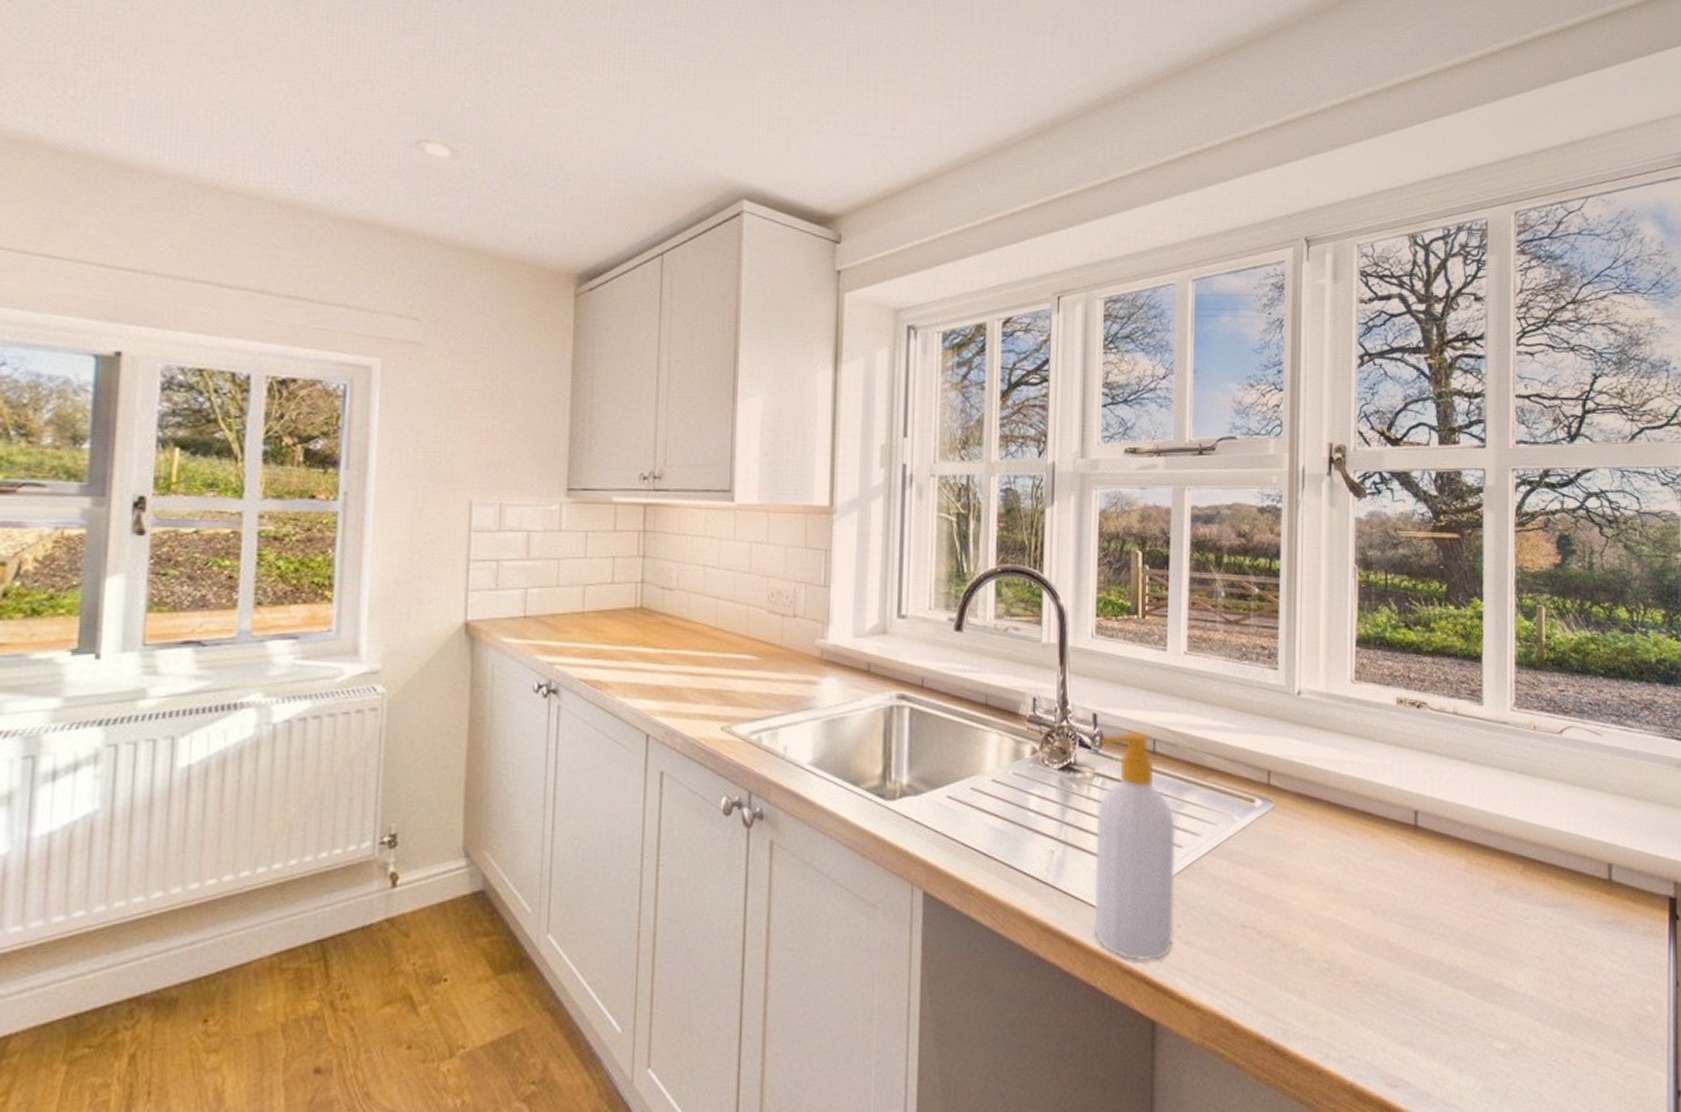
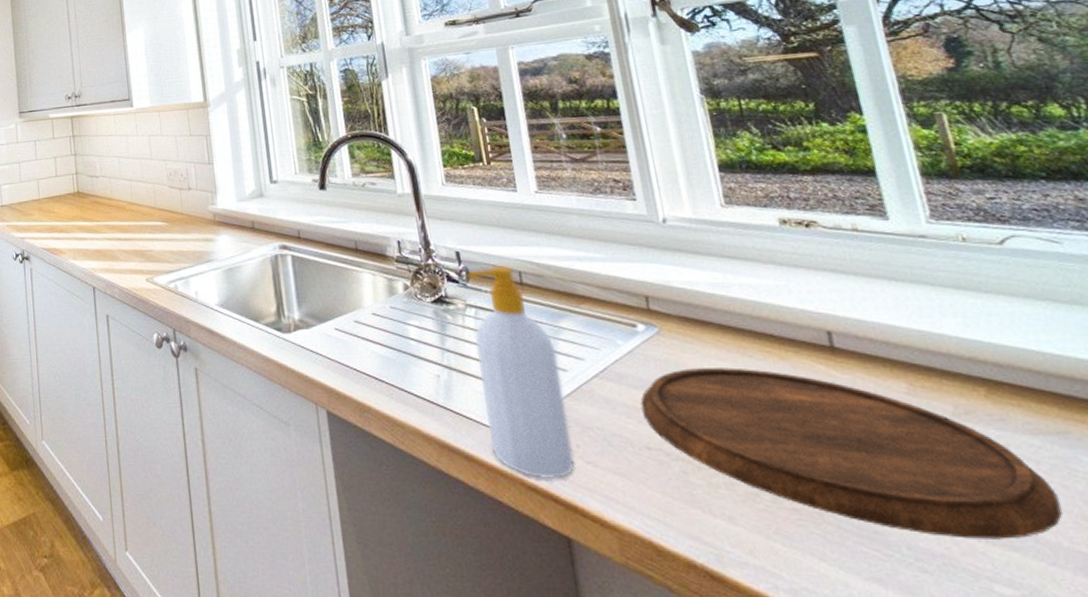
cutting board: none [1244,845,1553,1002] -> present [640,368,1062,539]

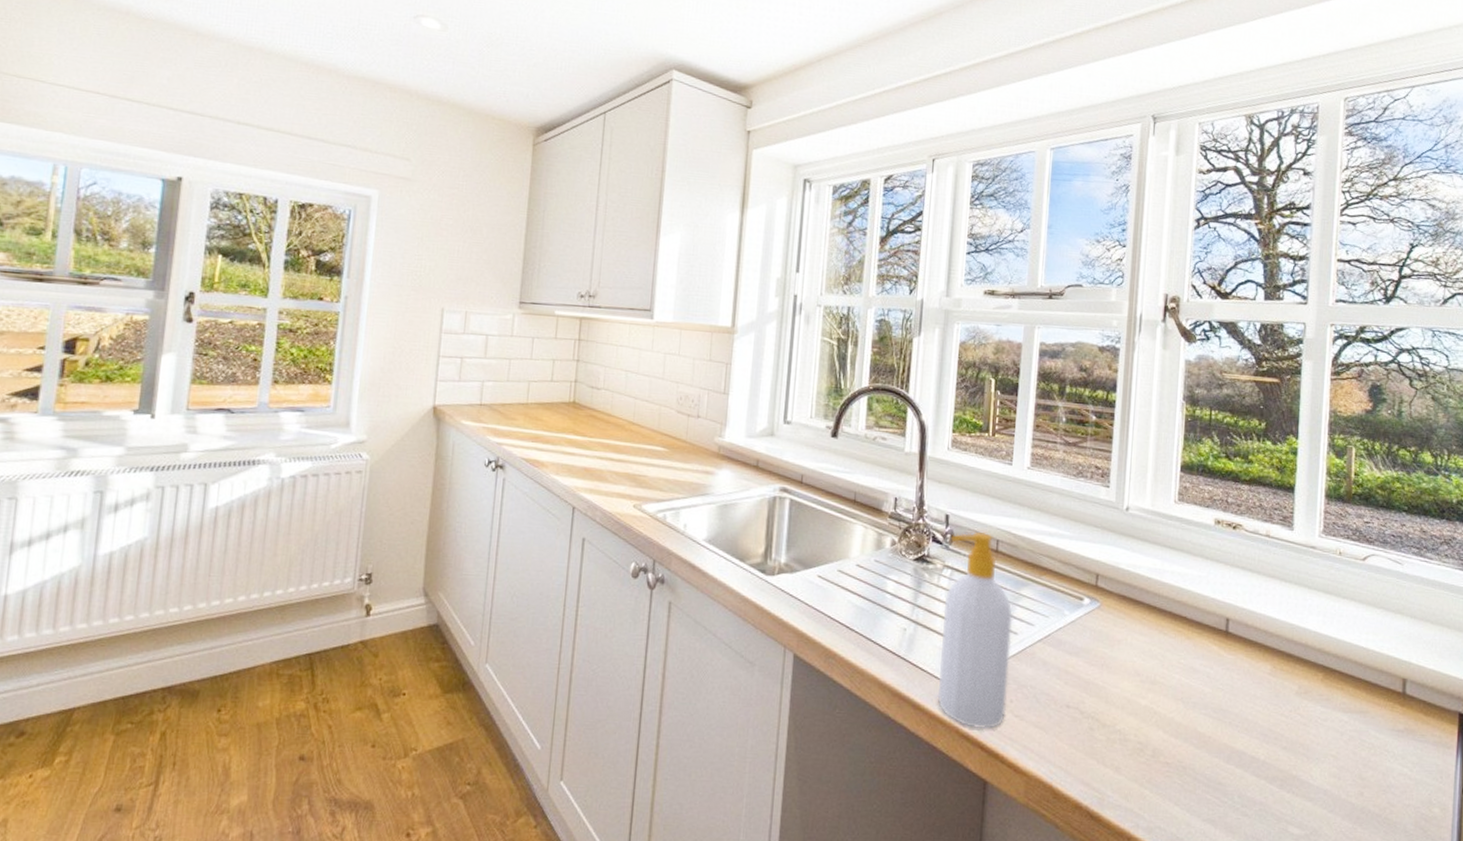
cutting board: present [640,368,1062,539] -> none [1070,640,1348,792]

